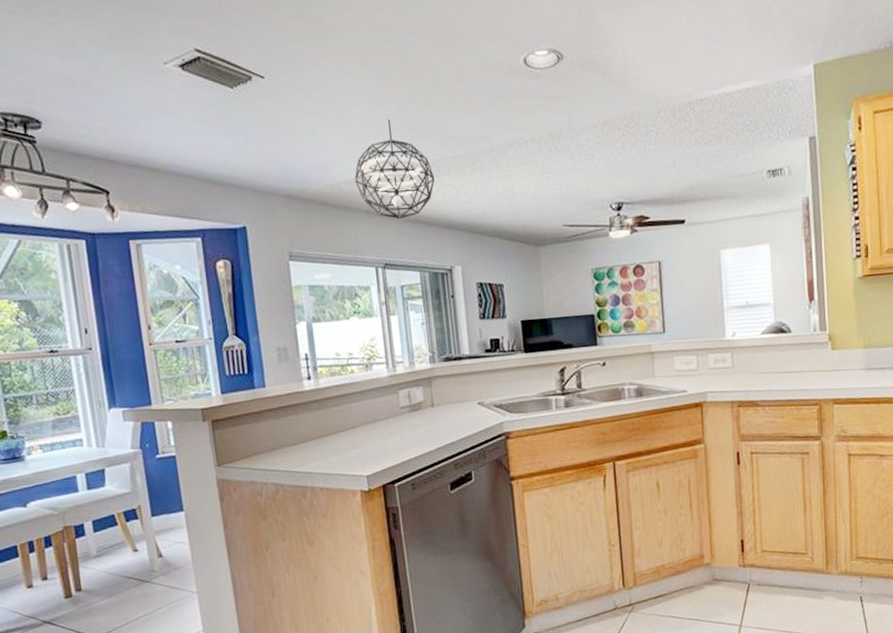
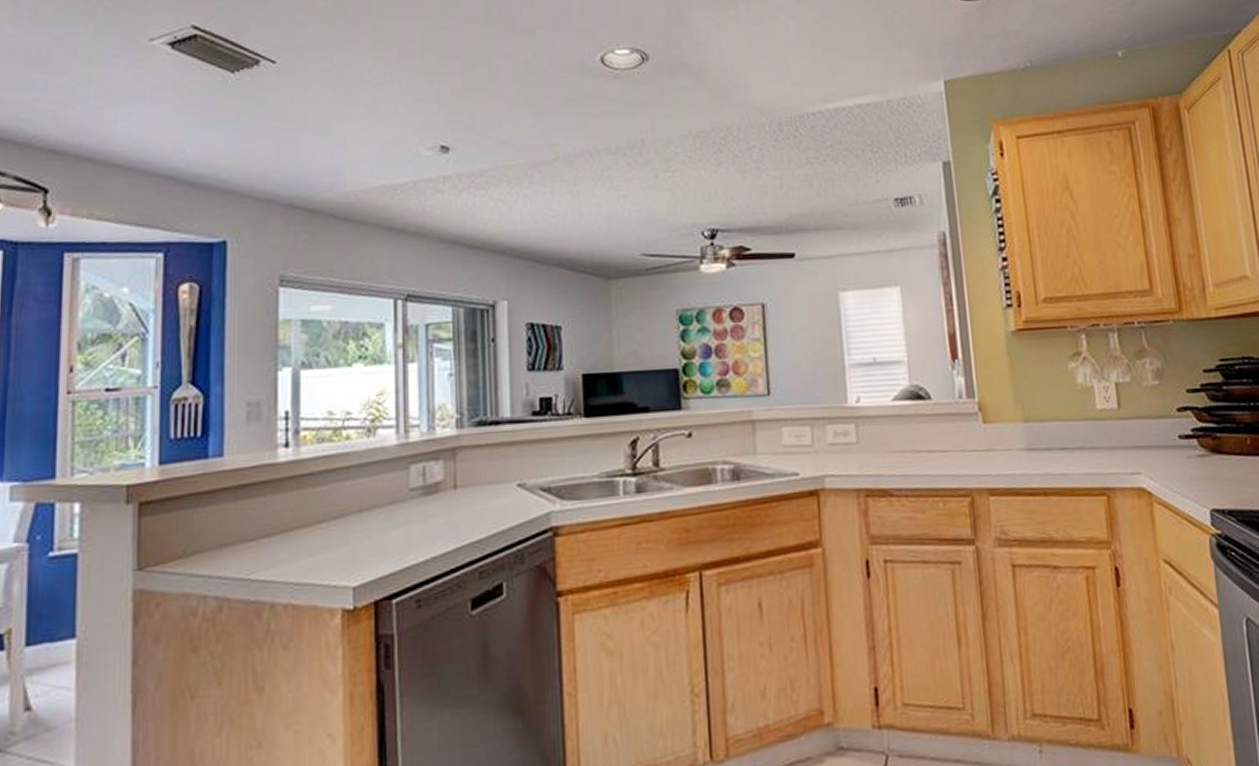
pendant light: present [354,119,435,219] -> none [377,119,481,239]

